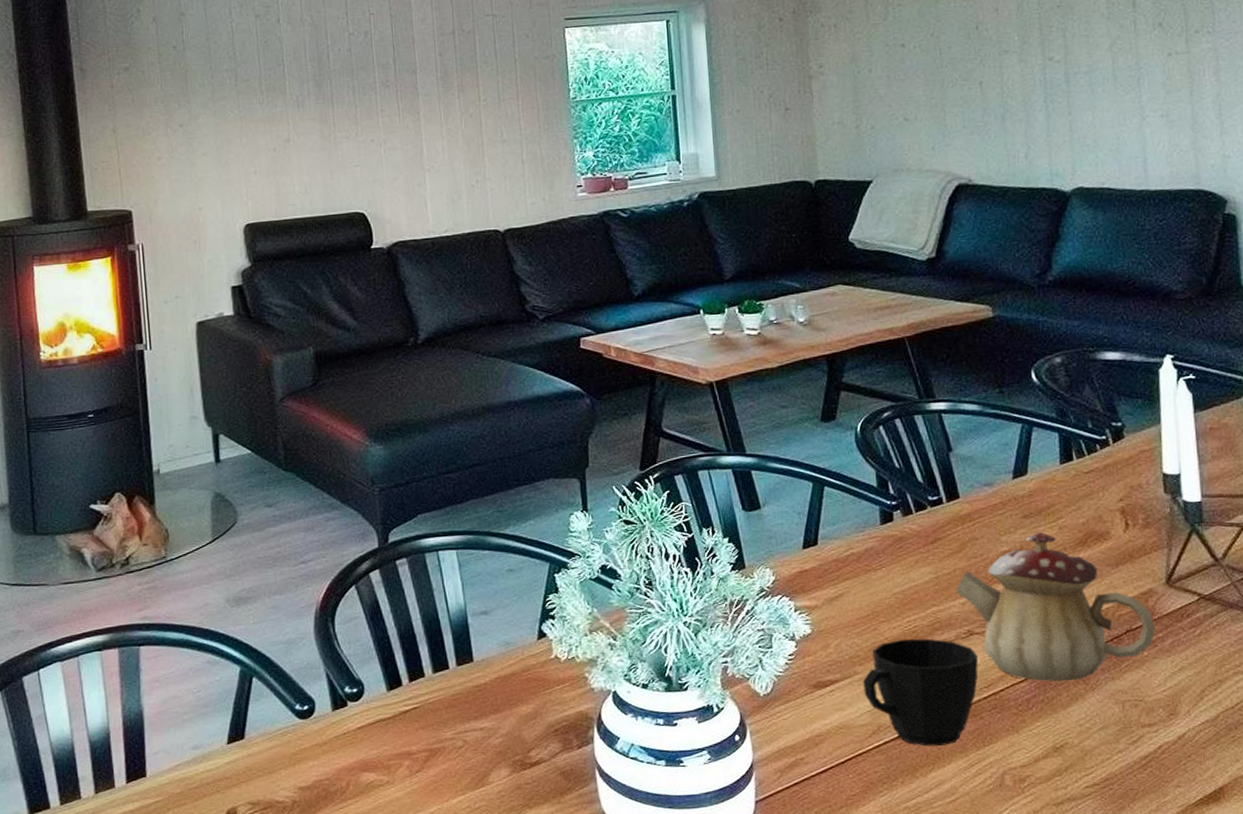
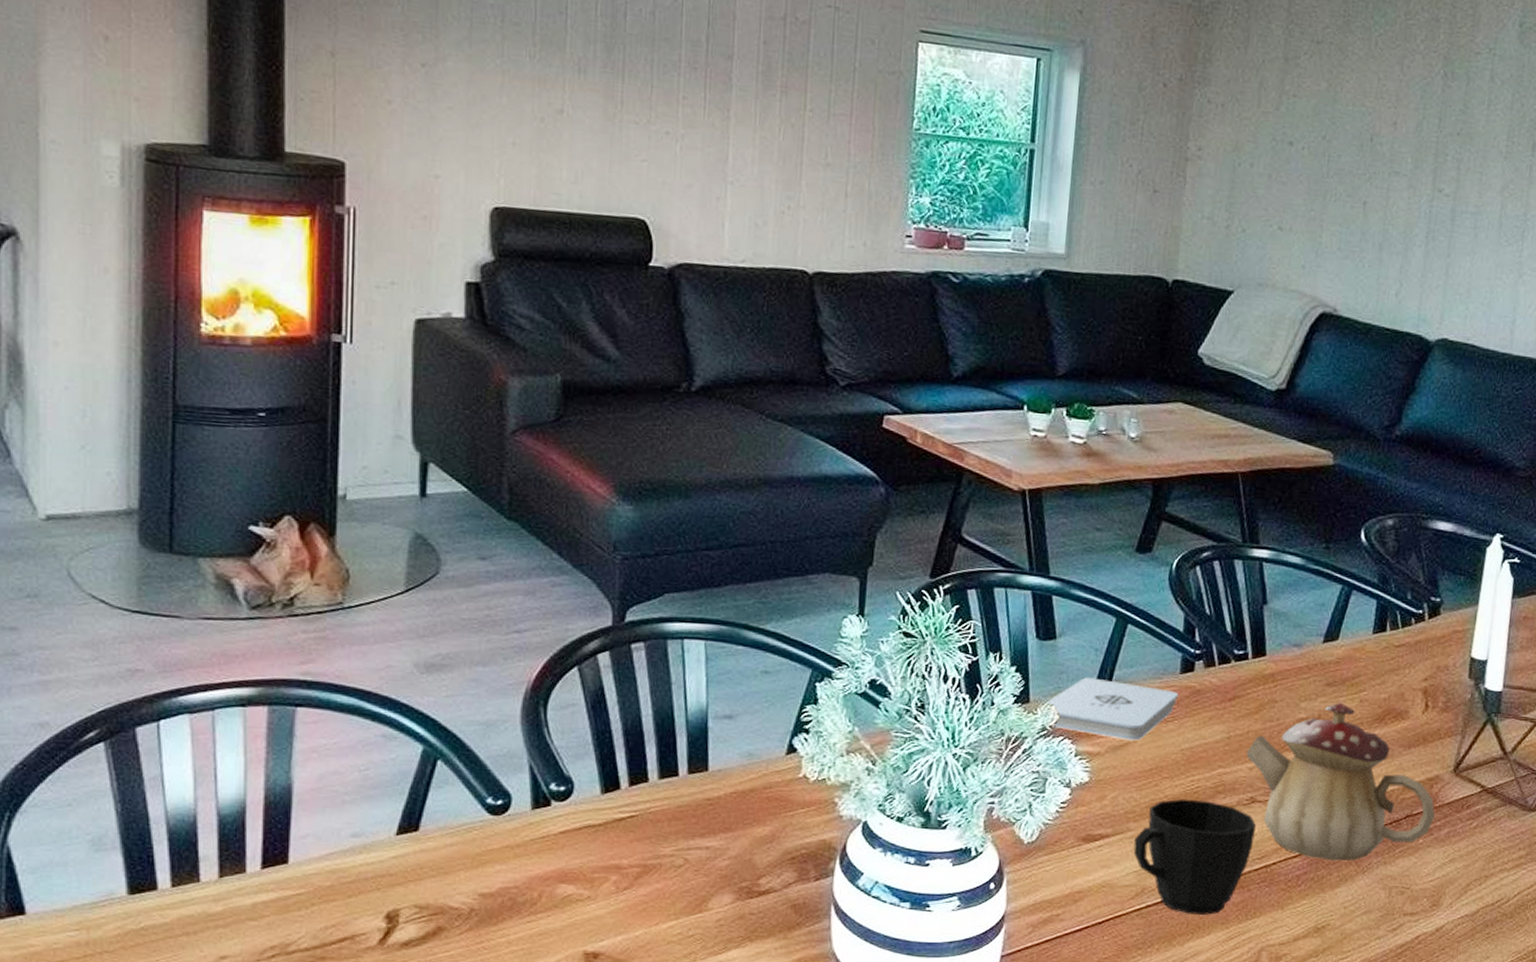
notepad: none [758,538,883,591] -> present [1043,677,1179,741]

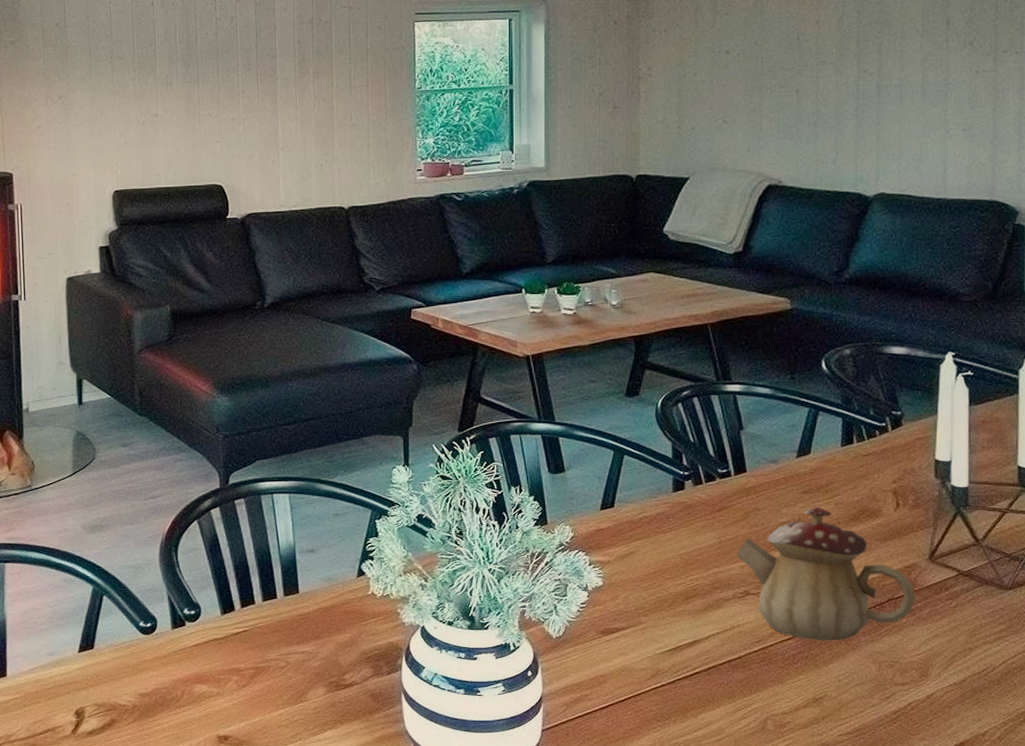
notepad: present [1043,677,1179,741] -> none [559,501,673,550]
cup: present [1133,798,1257,915] -> none [646,595,752,691]

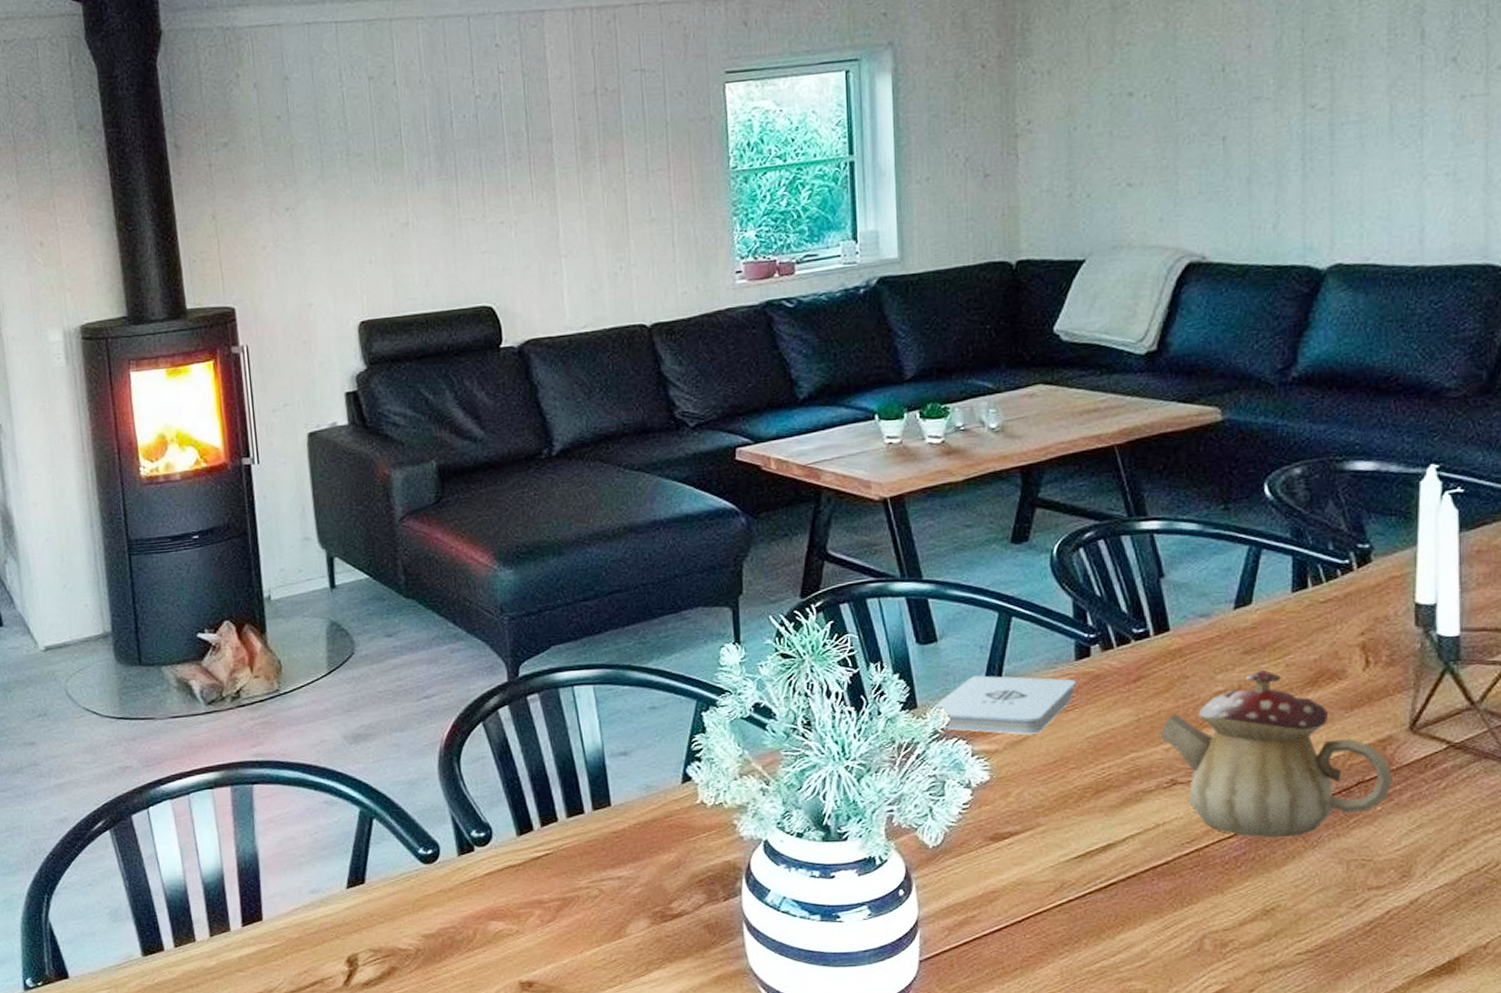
notepad: none [559,501,673,550] -> present [932,675,1076,735]

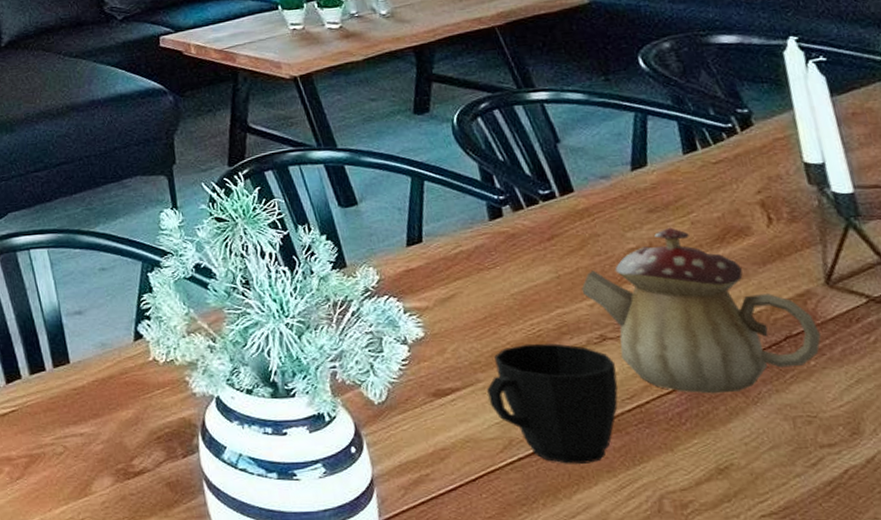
notepad: present [932,675,1076,735] -> none [360,235,494,292]
cup: none [1047,787,1182,906] -> present [487,343,618,464]

